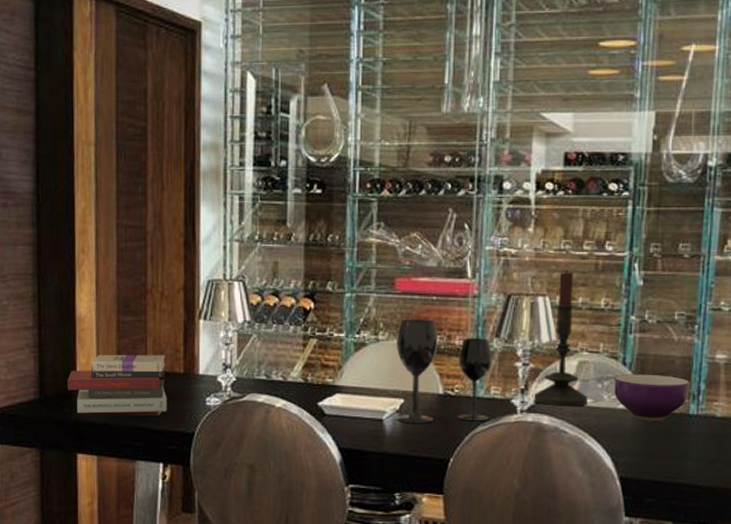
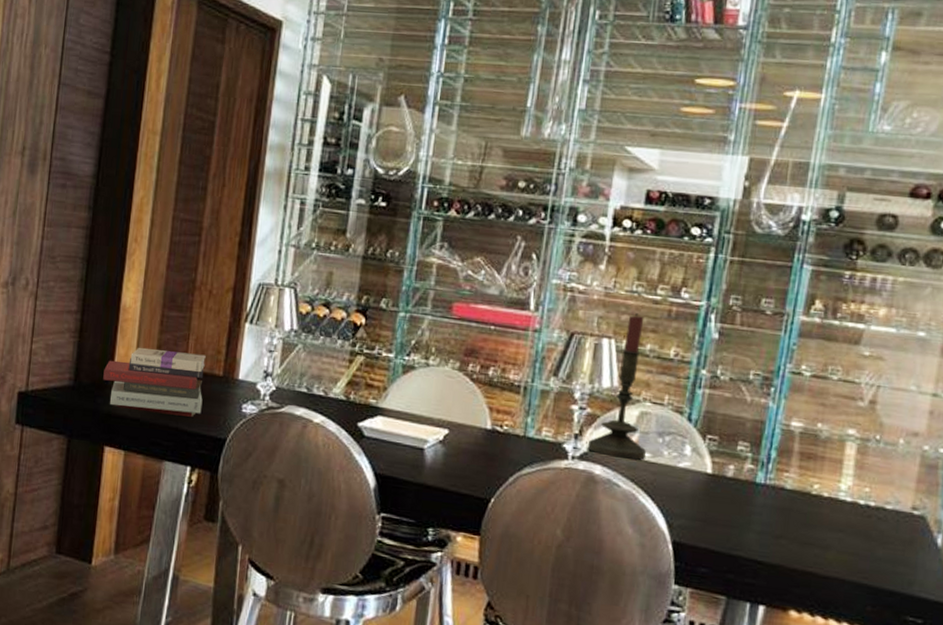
wine glass: present [396,319,438,423] -> none [438,346,492,458]
wineglass: present [457,338,493,422] -> none [503,373,548,463]
bowl: present [613,374,690,421] -> none [674,431,760,487]

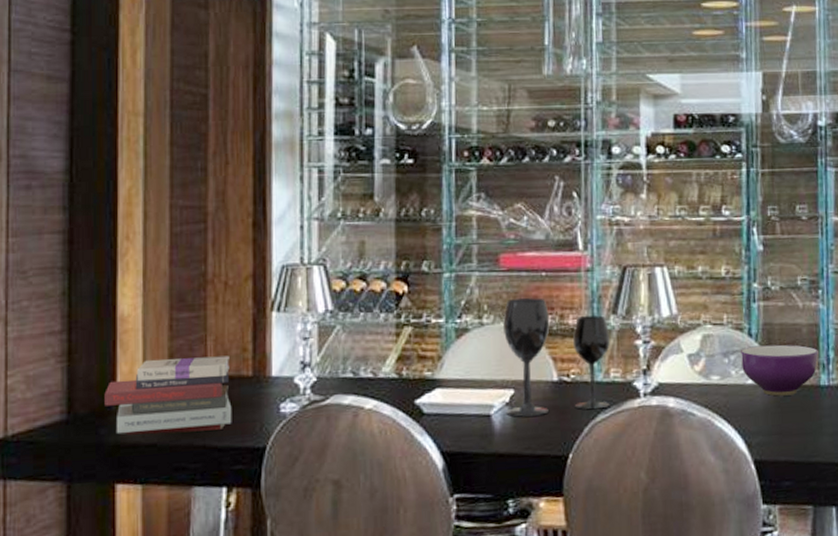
wine glass: none [438,346,492,458] -> present [502,298,550,417]
wineglass: none [503,373,548,463] -> present [572,315,611,410]
candle: present [587,313,646,460] -> none [657,237,715,387]
bowl: none [674,431,760,487] -> present [740,344,819,397]

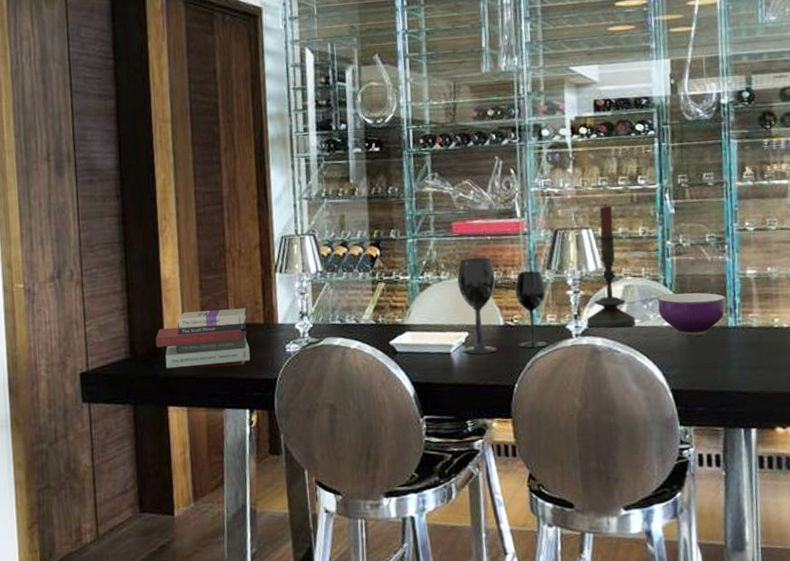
candle: none [657,237,715,387] -> present [586,204,636,329]

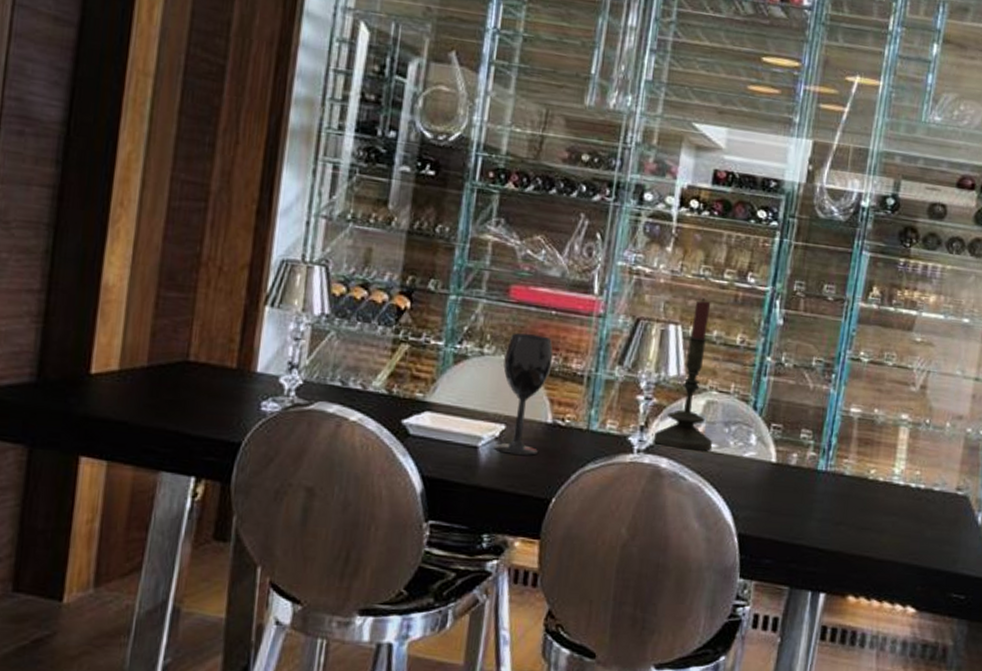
books: present [155,308,251,370] -> none [77,334,215,418]
wineglass: present [514,271,548,349] -> none [565,362,613,459]
bowl: present [656,292,727,336] -> none [740,419,821,475]

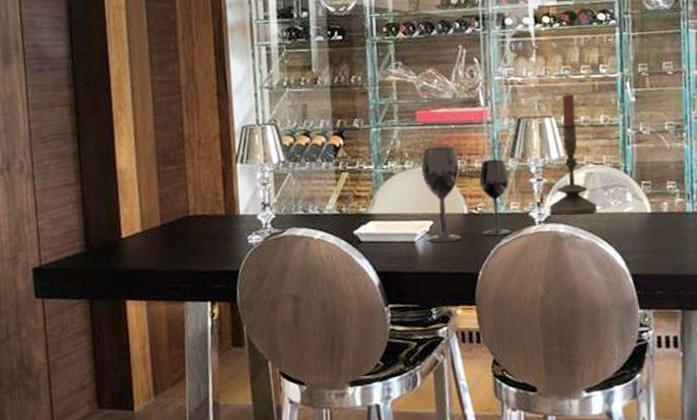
wineglass: none [565,362,613,459] -> present [478,159,512,236]

